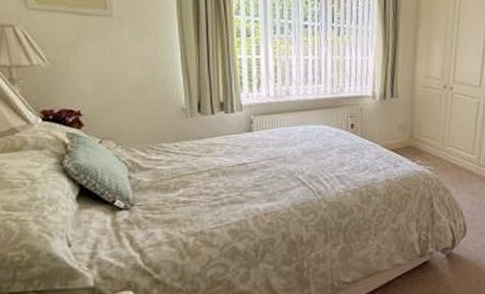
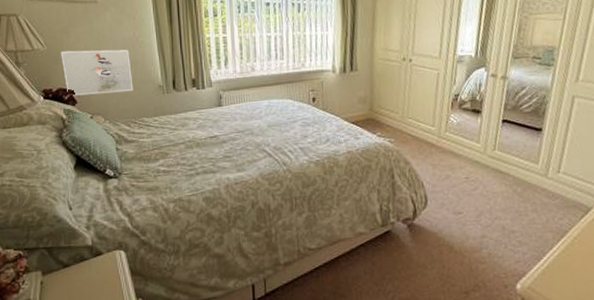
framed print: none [66,67,152,118] -> present [61,49,133,96]

